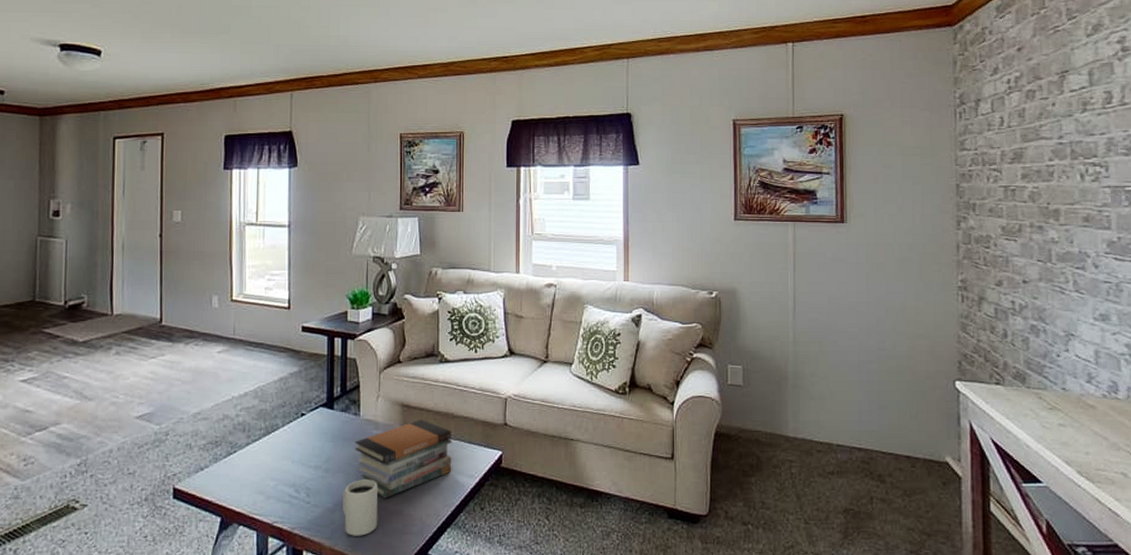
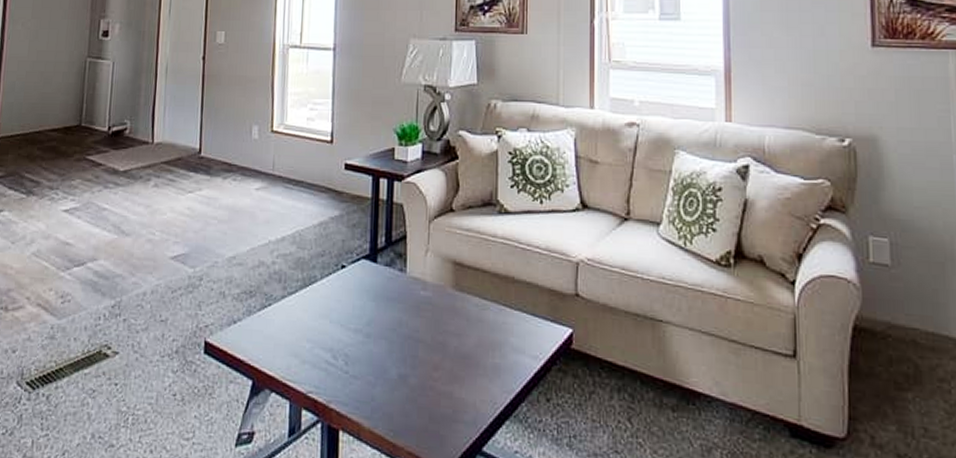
mug: present [343,479,378,536] -> none [384,349,425,420]
book stack: present [355,419,452,499] -> none [400,281,513,376]

